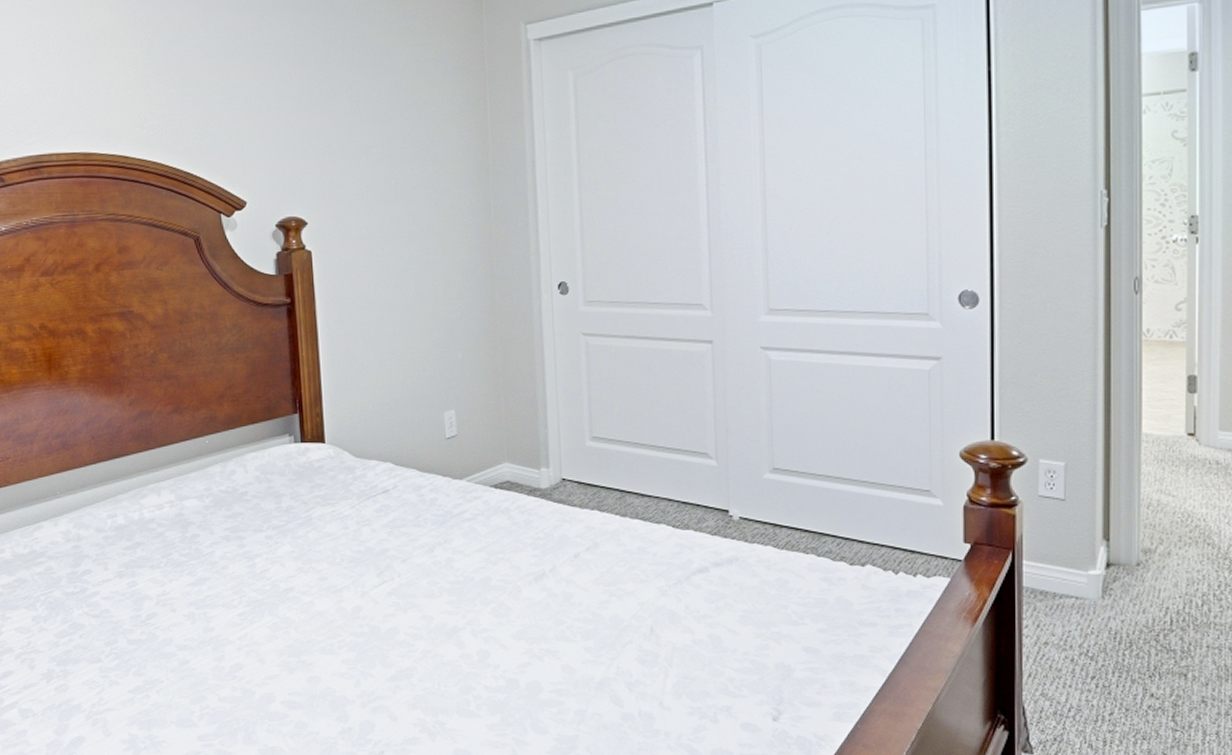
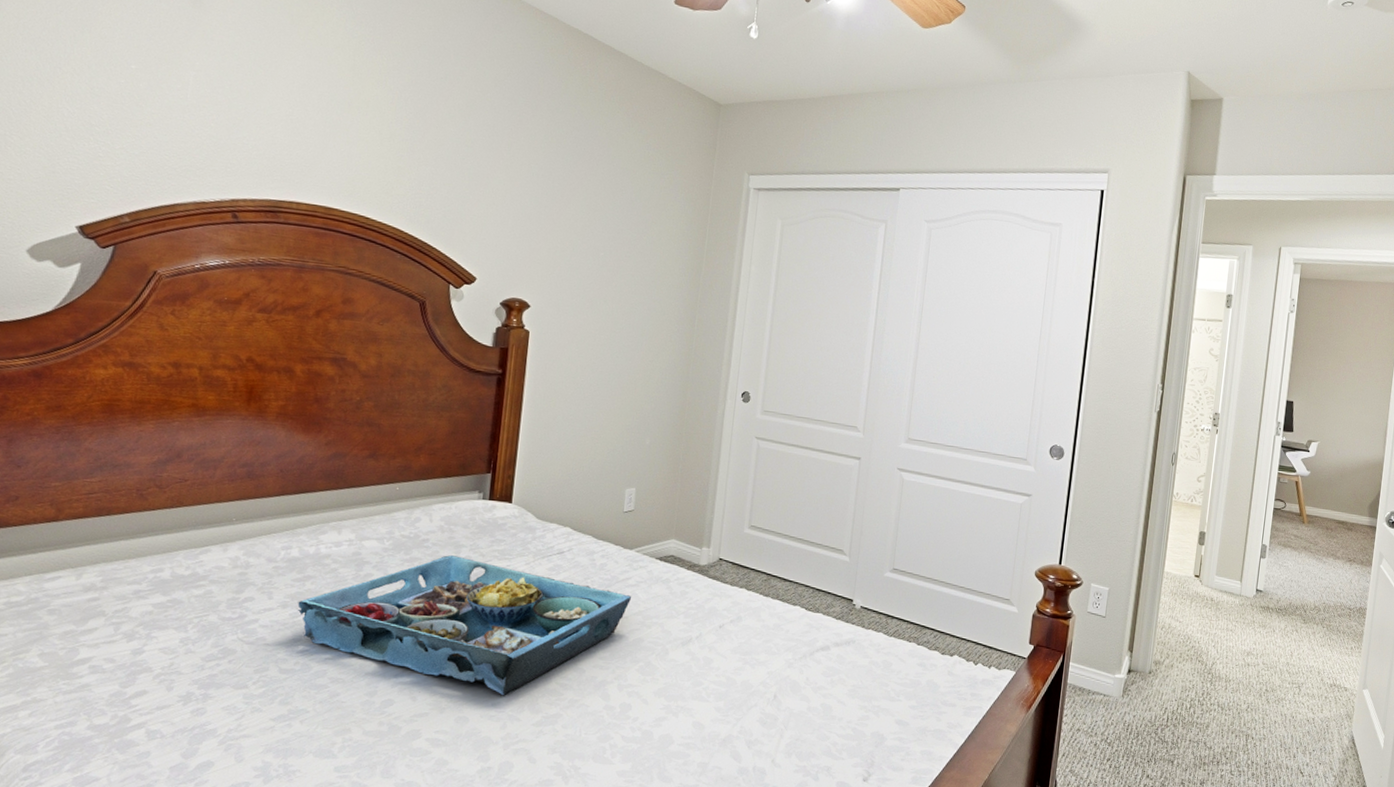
serving tray: none [132,506,470,652] -> present [297,555,631,696]

